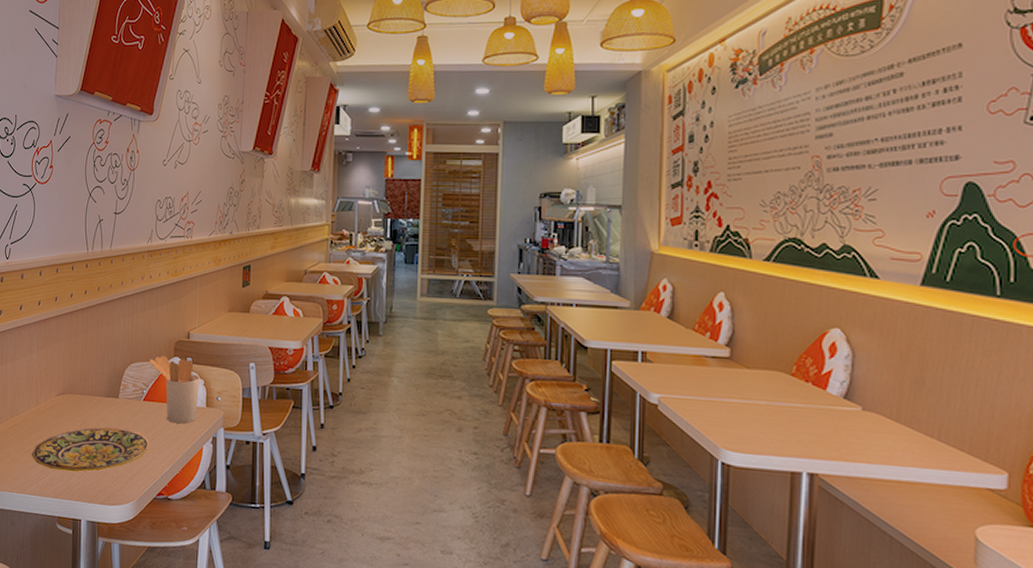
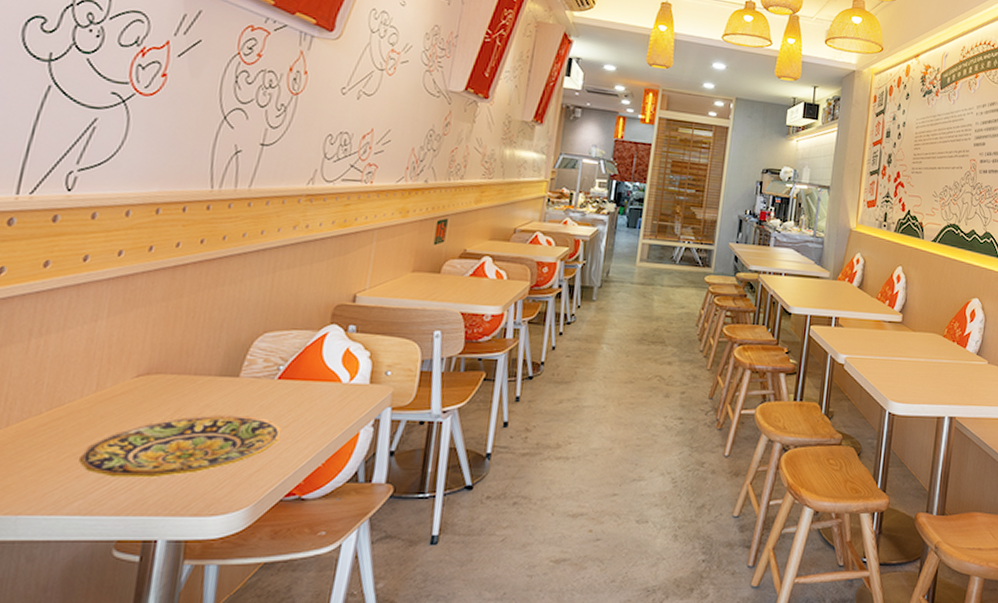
utensil holder: present [149,356,201,424] -> none [293,323,366,406]

